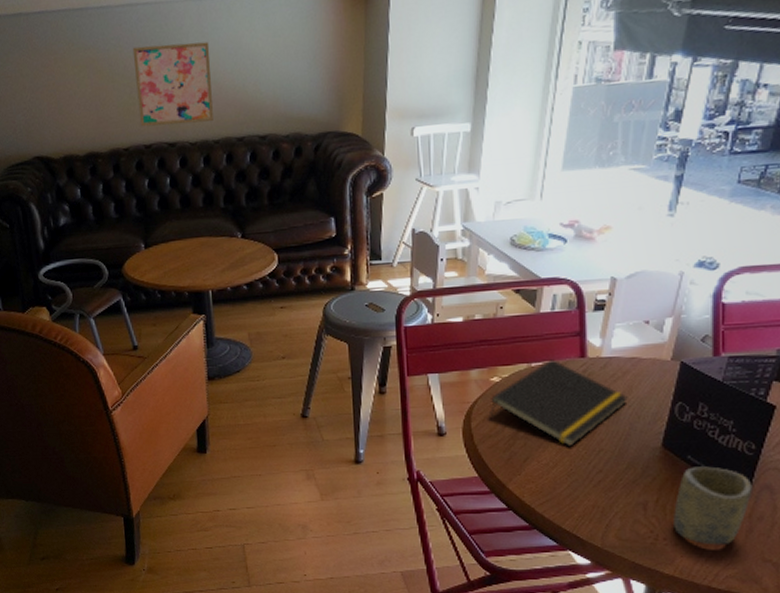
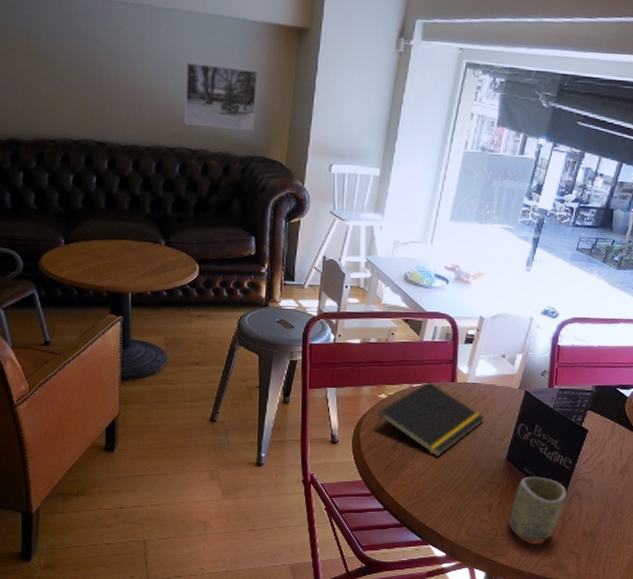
wall art: present [132,41,213,127] -> none [66,39,147,128]
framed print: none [249,41,325,111] -> present [185,62,258,131]

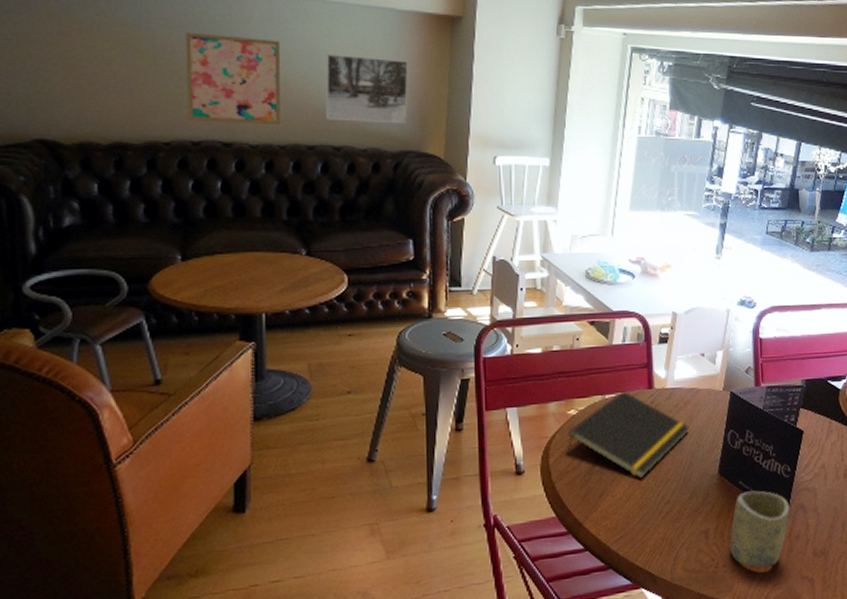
wall art: none [66,39,147,128] -> present [185,32,281,126]

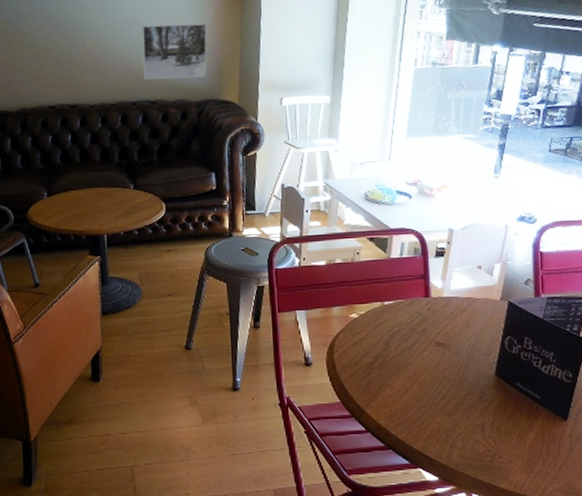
wall art: present [185,32,281,126] -> none [40,20,110,91]
notepad: present [566,391,689,479] -> none [348,298,466,375]
cup: present [730,490,790,568] -> none [507,392,571,462]

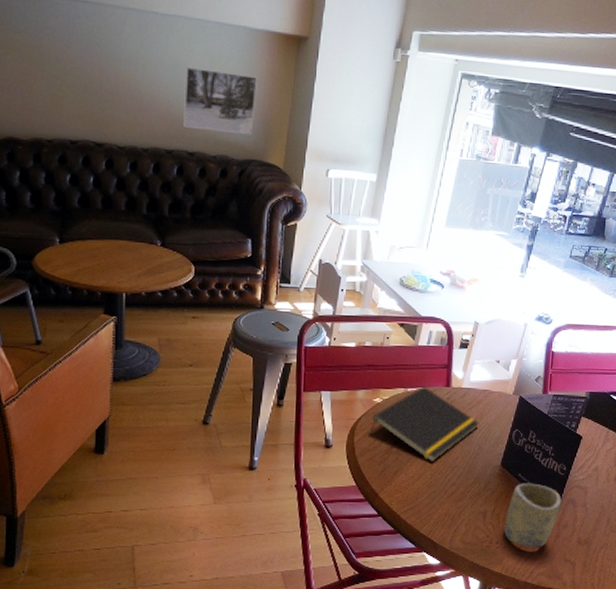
notepad: none [348,298,466,375] -> present [369,386,479,462]
cup: none [507,392,571,462] -> present [504,483,562,548]

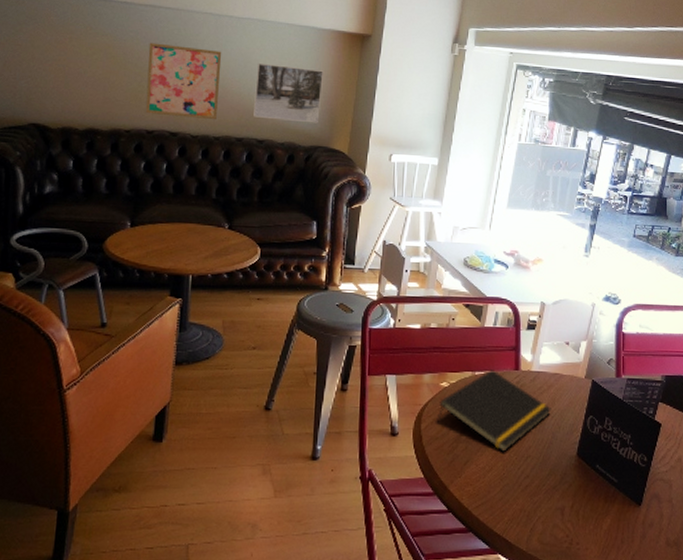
wall art: none [67,41,148,130] -> present [145,42,222,120]
cup: present [504,483,562,548] -> none [585,475,645,550]

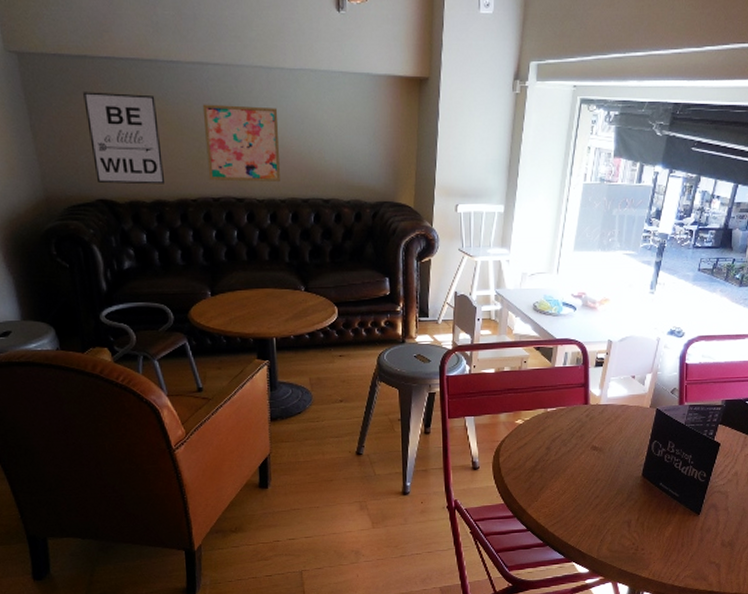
wall art: none [32,23,104,114] -> present [83,92,166,185]
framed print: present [253,62,323,124] -> none [315,117,383,178]
notepad: present [436,370,551,452] -> none [513,406,619,477]

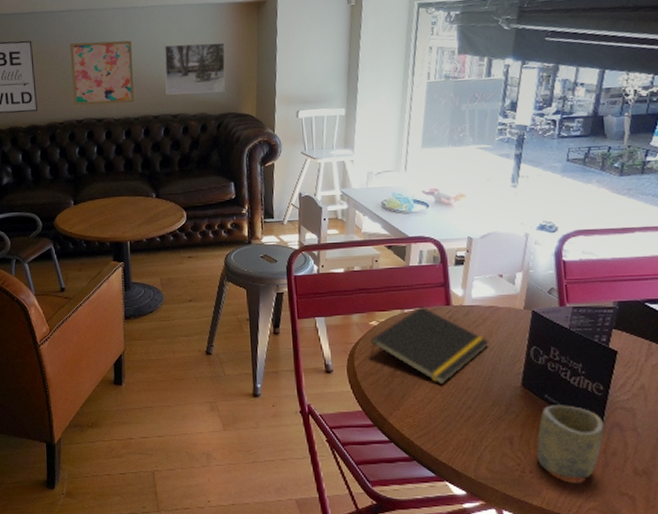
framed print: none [315,117,383,178] -> present [164,42,226,95]
notepad: none [513,406,619,477] -> present [369,306,489,385]
cup: none [649,491,704,553] -> present [537,405,605,479]

